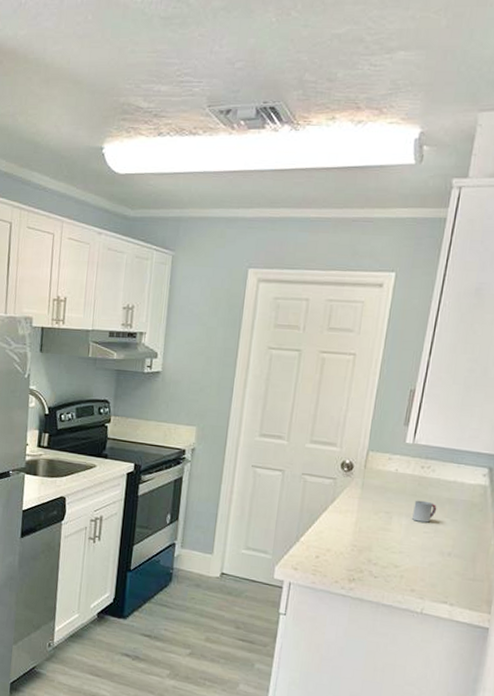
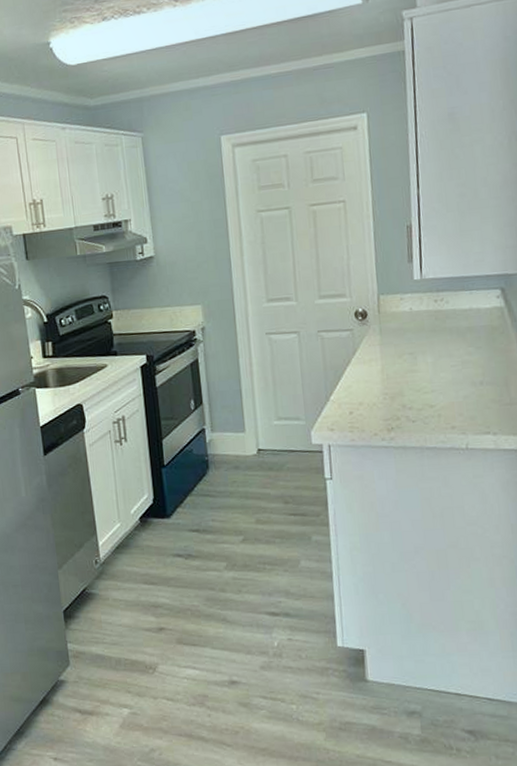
cup: present [412,500,437,523] -> none [435,334,459,357]

